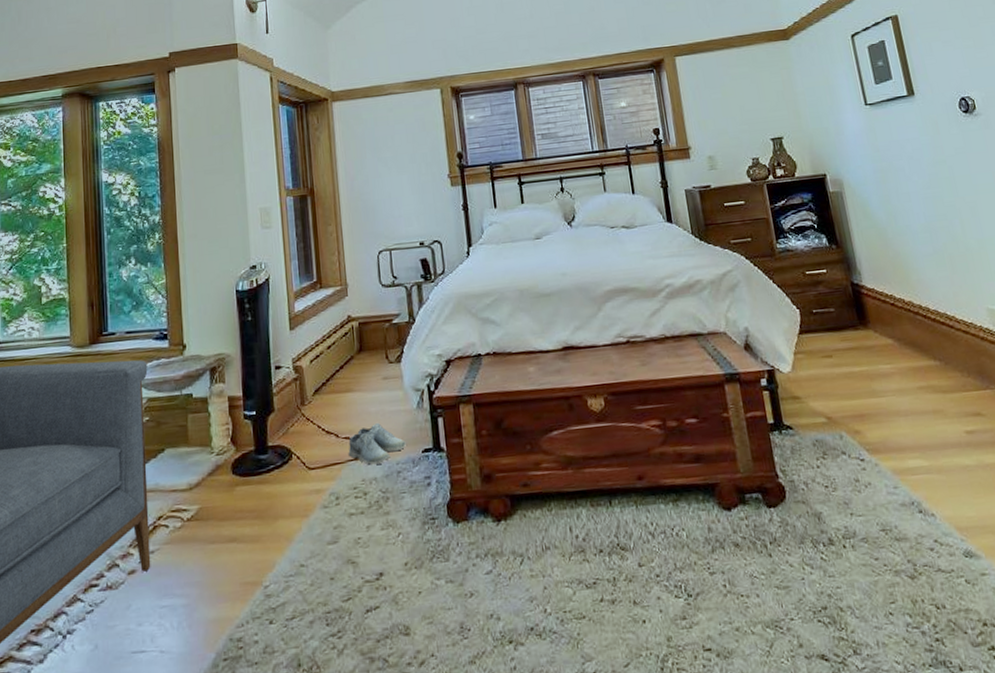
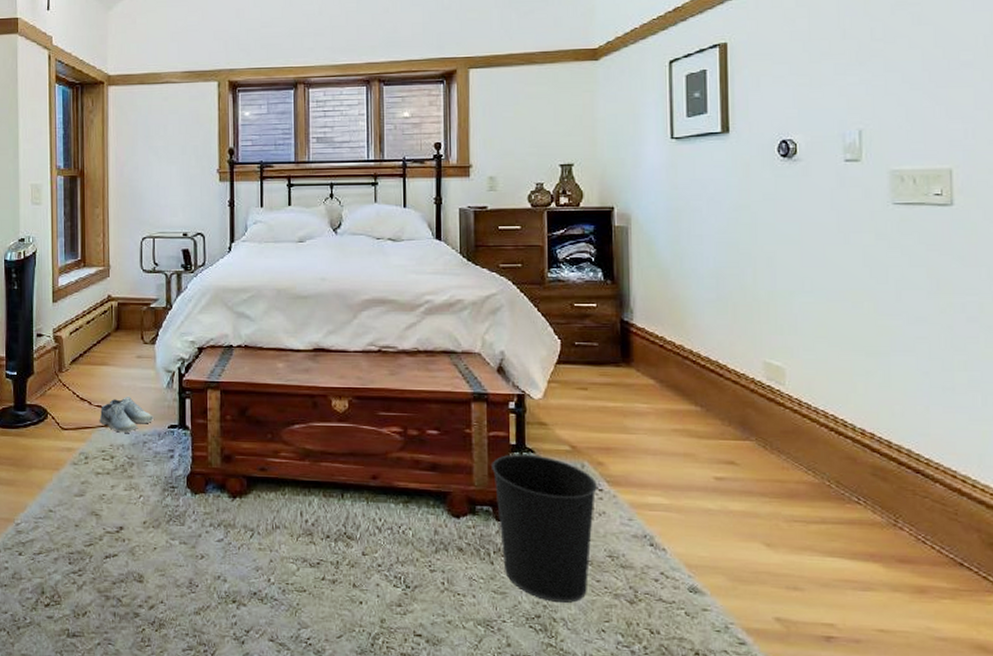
wastebasket: none [753,431,868,590] -> present [492,454,598,603]

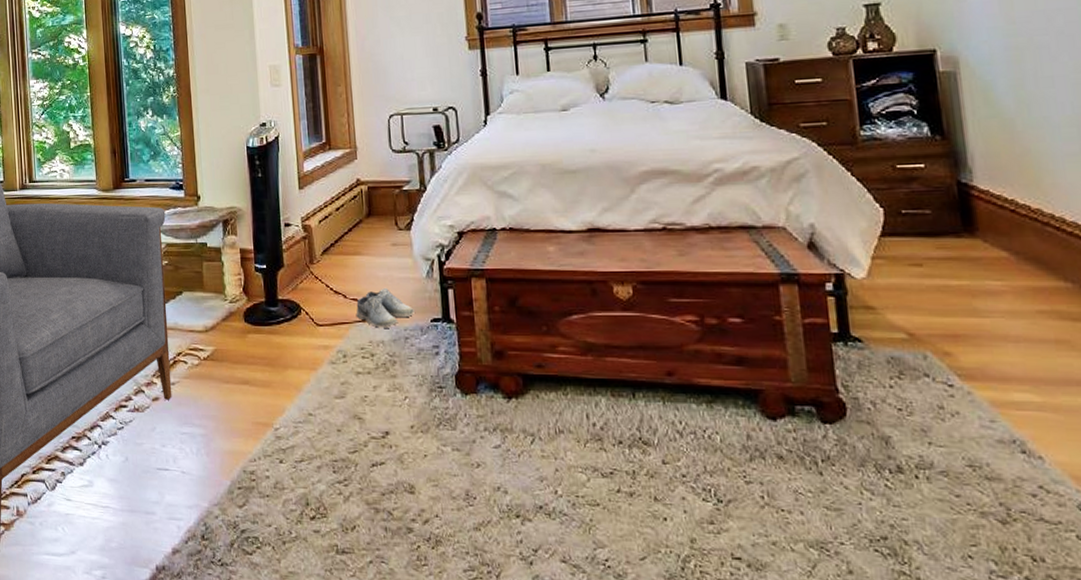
wastebasket: present [492,454,598,603] -> none [810,344,947,522]

